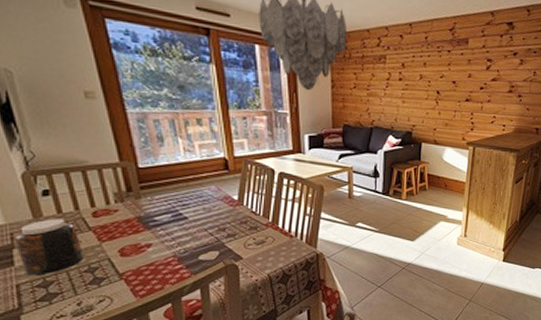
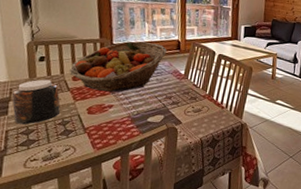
fruit basket: none [85,162,211,227] -> present [69,41,167,92]

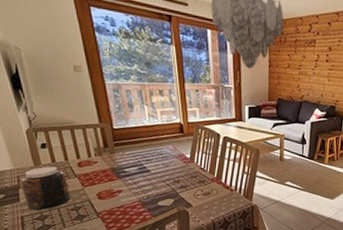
fruit basket: present [69,41,167,92] -> none [73,125,170,177]

